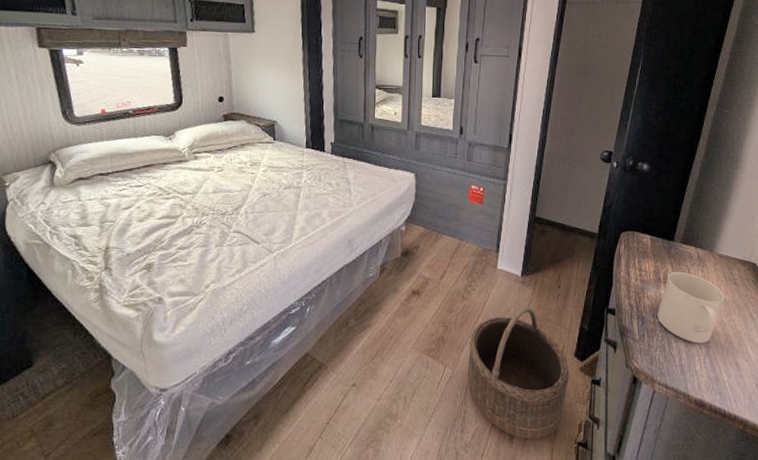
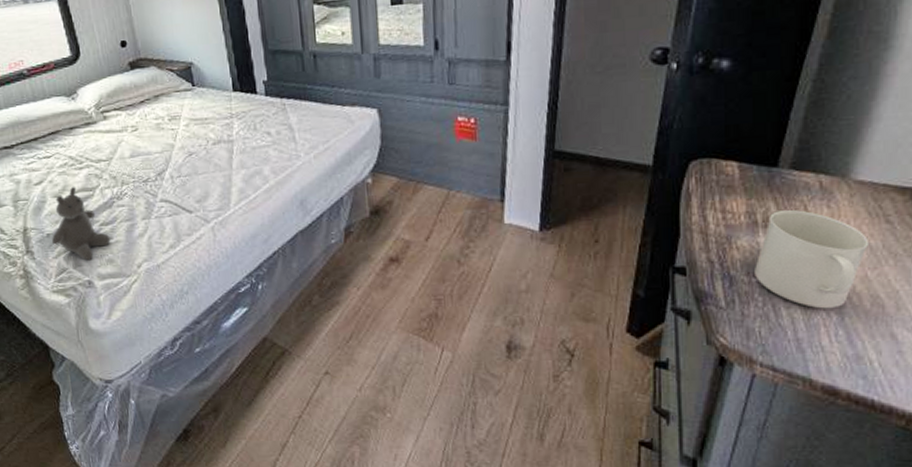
stuffed bear: none [130,213,185,279] -> present [51,186,111,261]
basket: present [467,306,570,440] -> none [472,270,621,437]

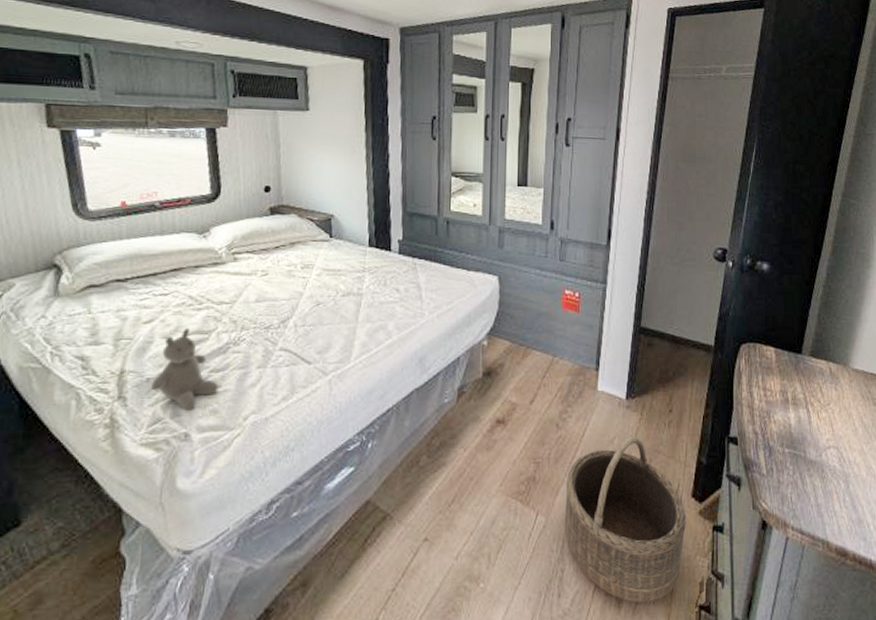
basket: none [472,270,621,437] -> present [564,436,687,604]
mug: present [753,210,870,309] -> none [786,391,864,478]

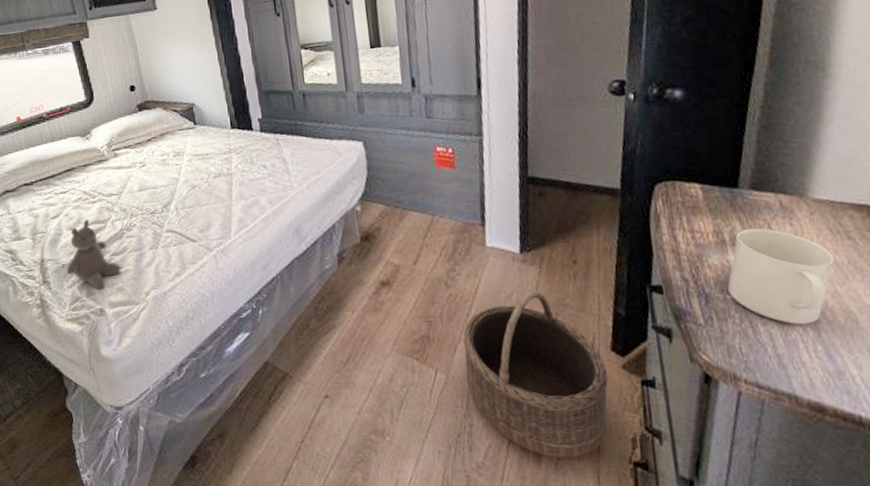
mug: none [786,391,864,478] -> present [727,228,835,325]

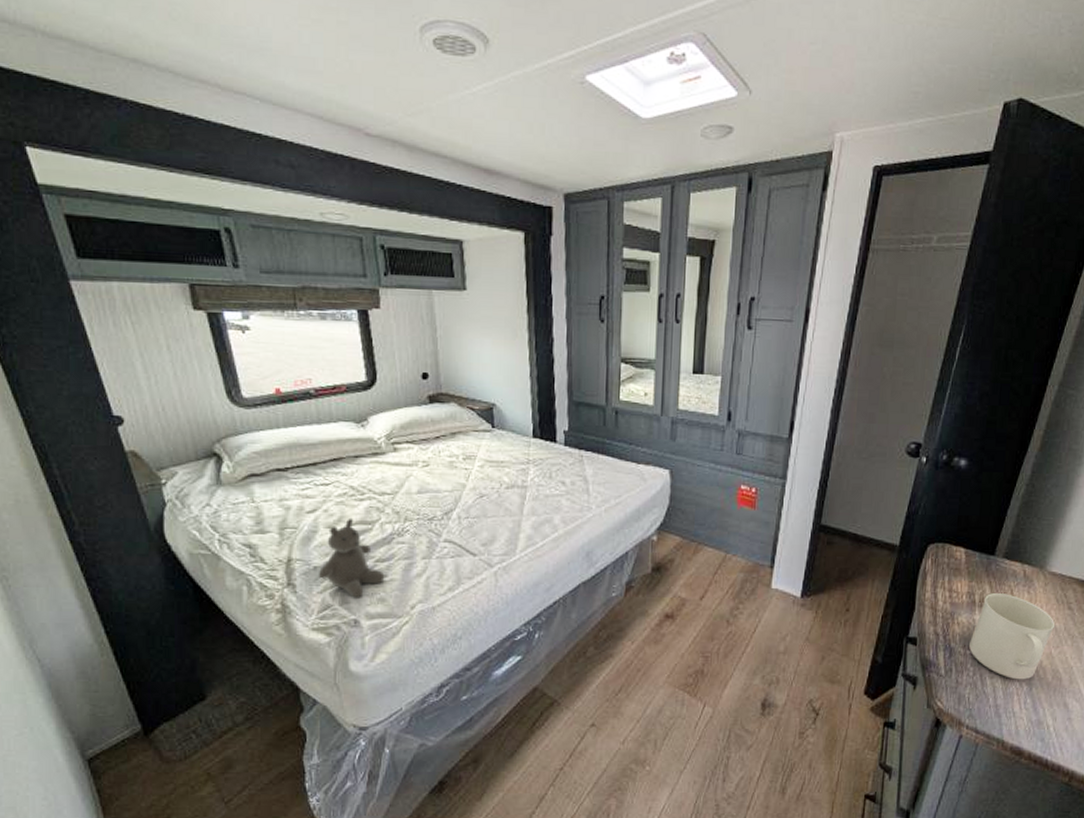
basket: present [462,290,609,459] -> none [731,634,858,791]

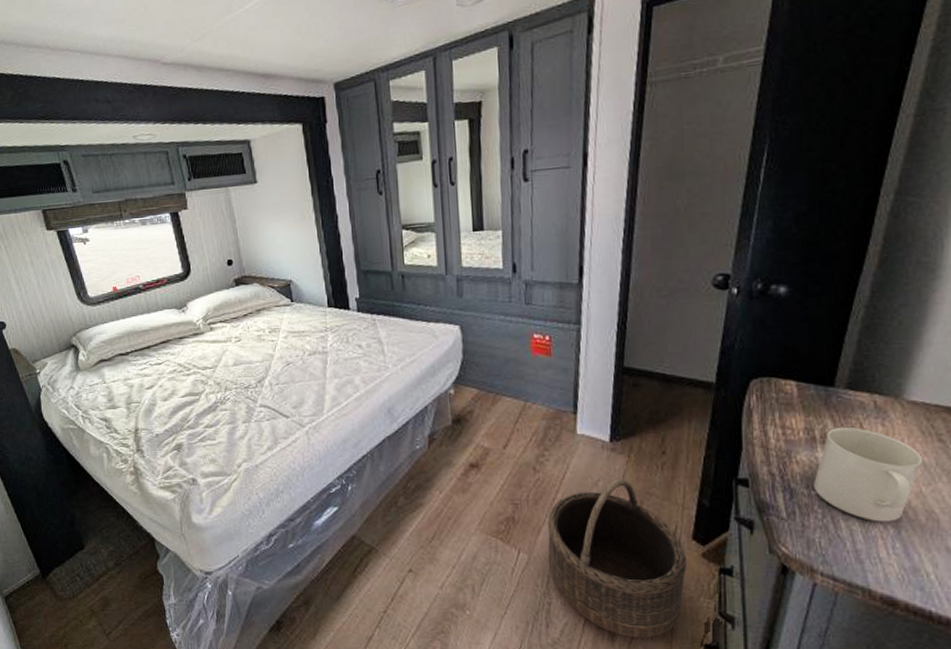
stuffed bear: present [318,517,385,598] -> none [159,390,214,460]
basket: none [731,634,858,791] -> present [547,478,688,639]

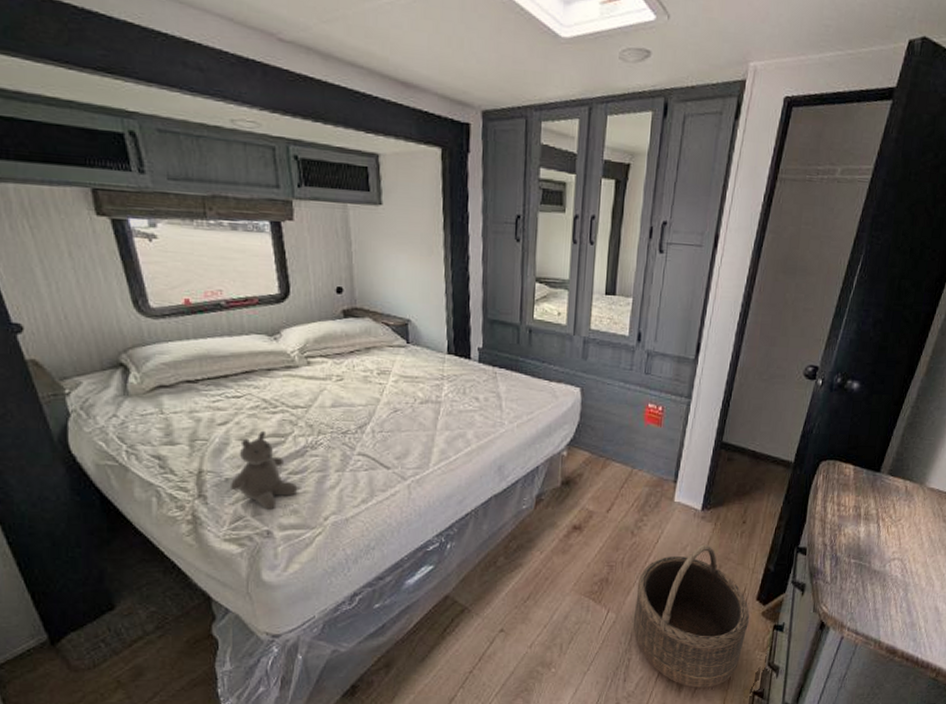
stuffed bear: none [159,390,214,460] -> present [229,430,298,510]
mug: present [812,427,924,522] -> none [852,507,932,586]

